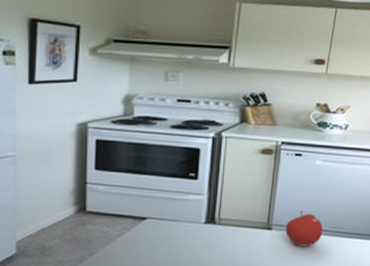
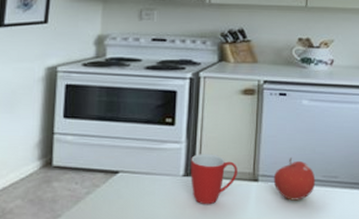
mug: none [211,205,254,248] -> present [191,154,237,205]

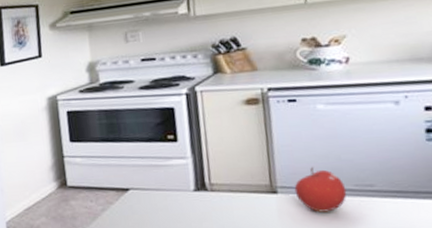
mug: present [191,154,237,205] -> none [200,167,253,219]

